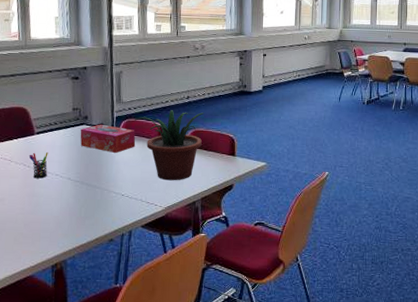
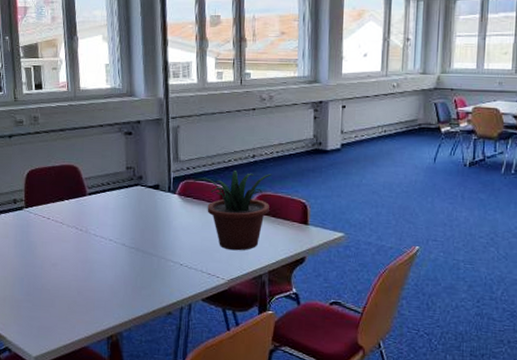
pen holder: present [28,152,48,179] -> none [81,215,101,244]
tissue box: present [80,124,136,153] -> none [134,185,195,218]

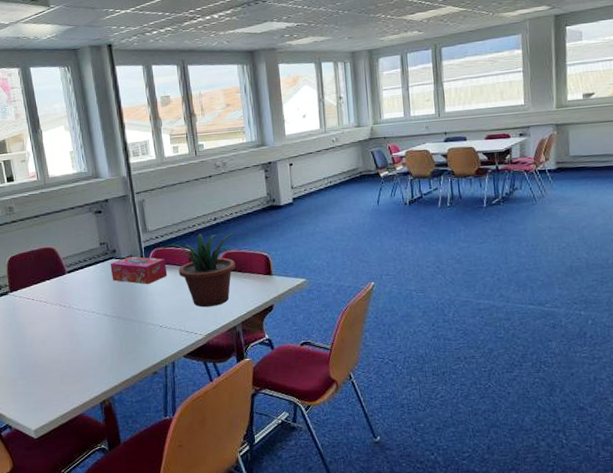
tissue box: none [134,185,195,218] -> present [110,256,168,284]

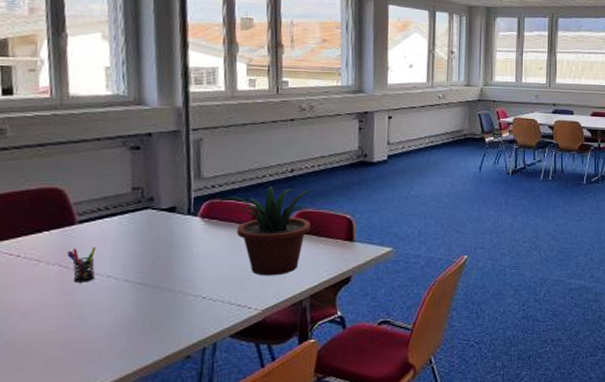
pen holder: none [63,290,84,318] -> present [66,247,96,283]
tissue box: present [110,256,168,284] -> none [142,207,222,244]

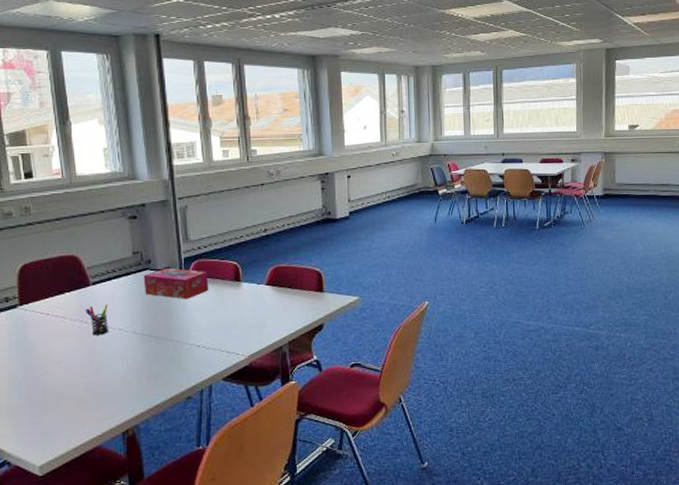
tissue box: none [142,207,222,244] -> present [143,267,209,299]
potted plant: present [219,187,313,276] -> none [205,246,285,326]

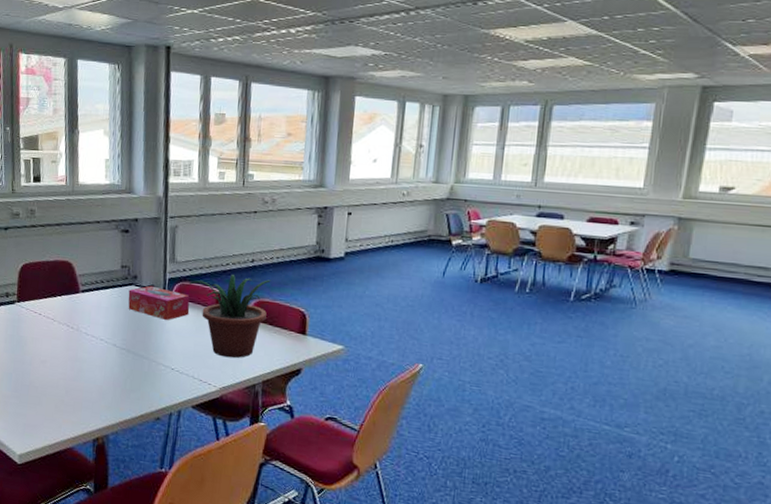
pen holder: present [85,305,109,336] -> none [72,313,93,342]
potted plant: none [205,246,285,326] -> present [188,275,271,359]

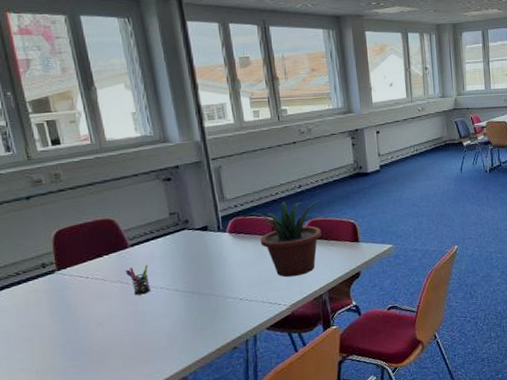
pen holder: none [72,313,93,342] -> present [125,265,151,295]
tissue box: present [128,285,190,320] -> none [182,226,248,256]

